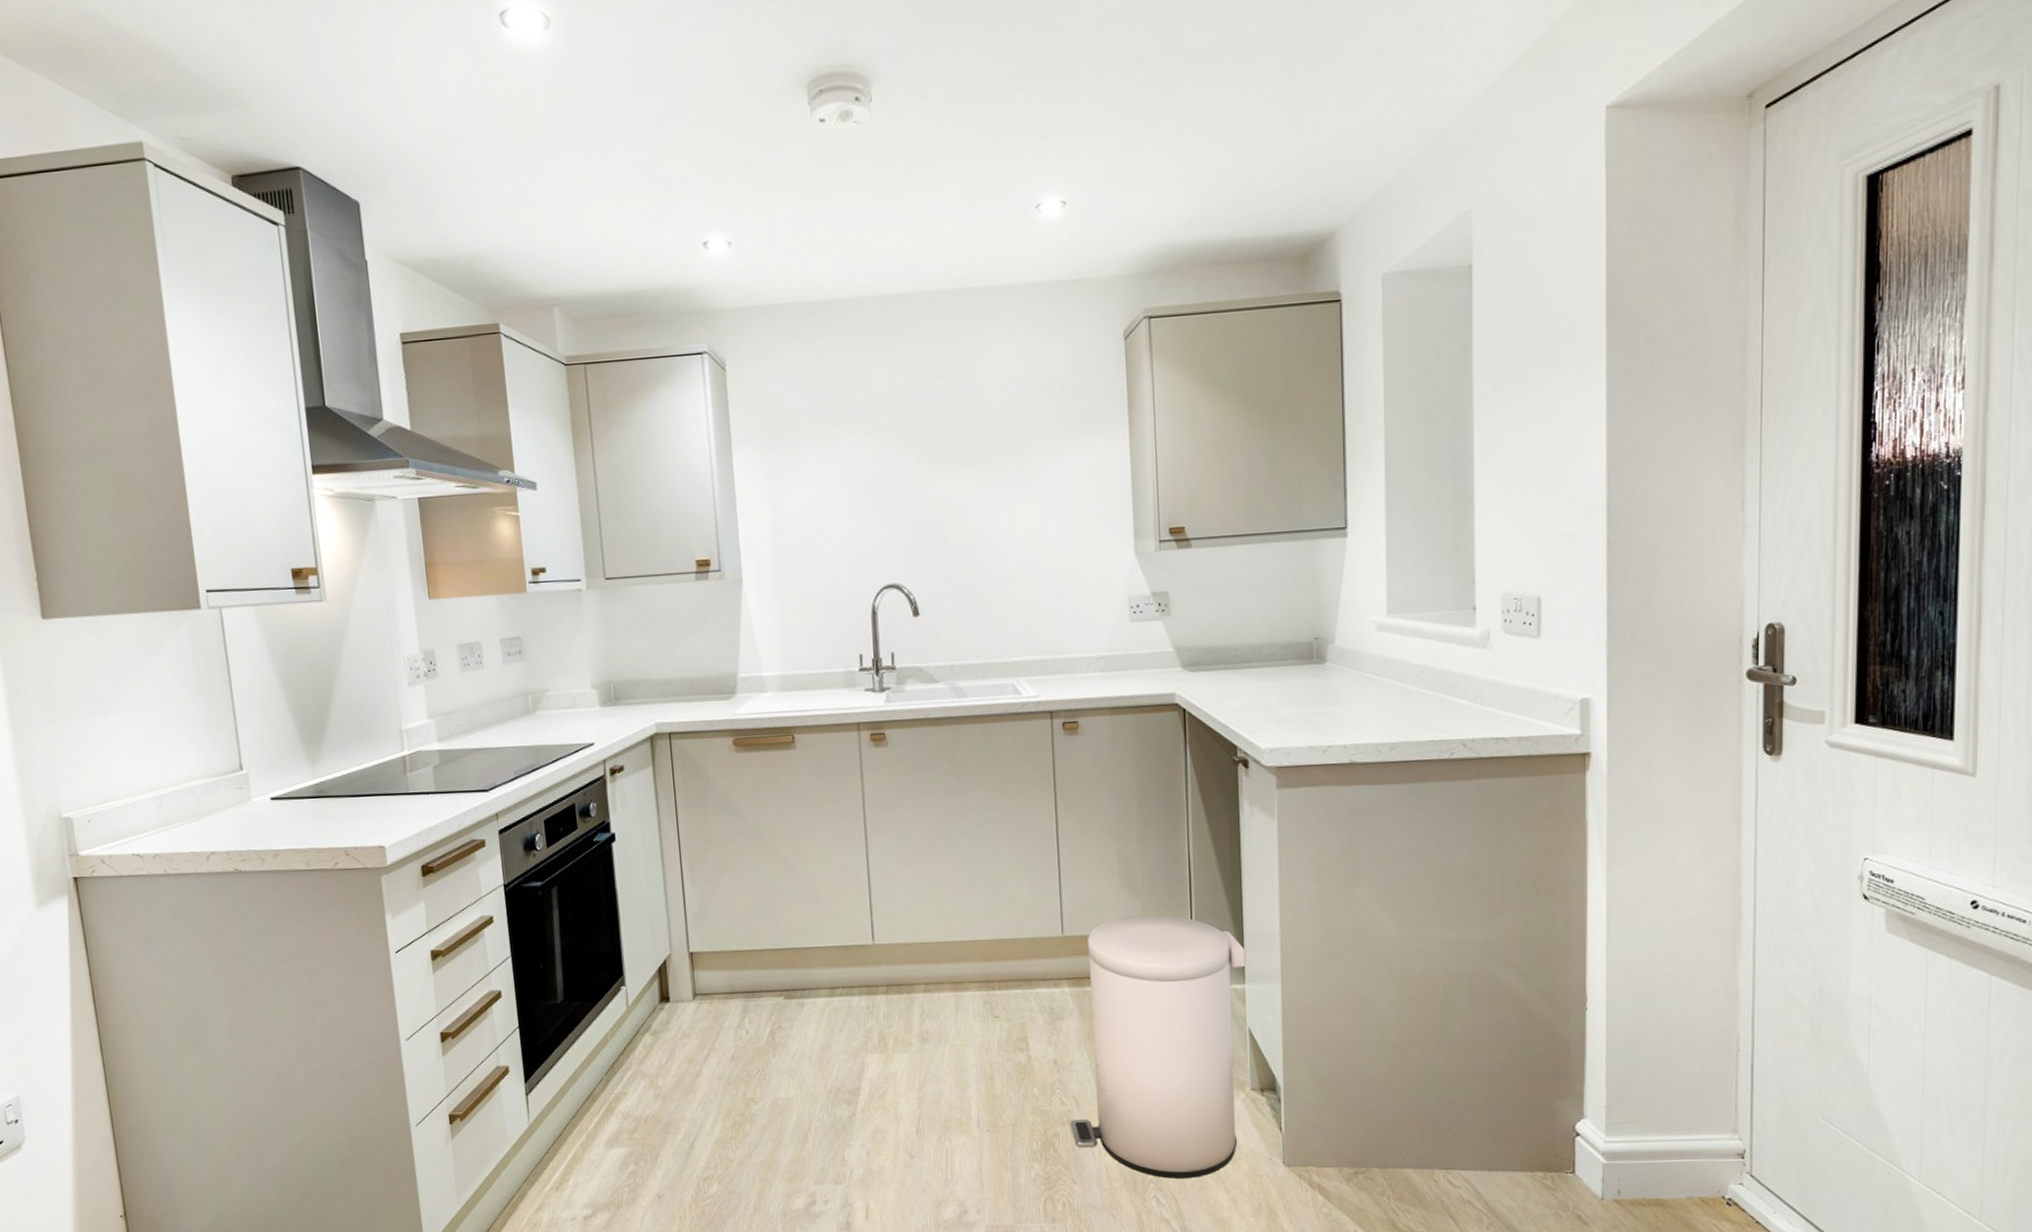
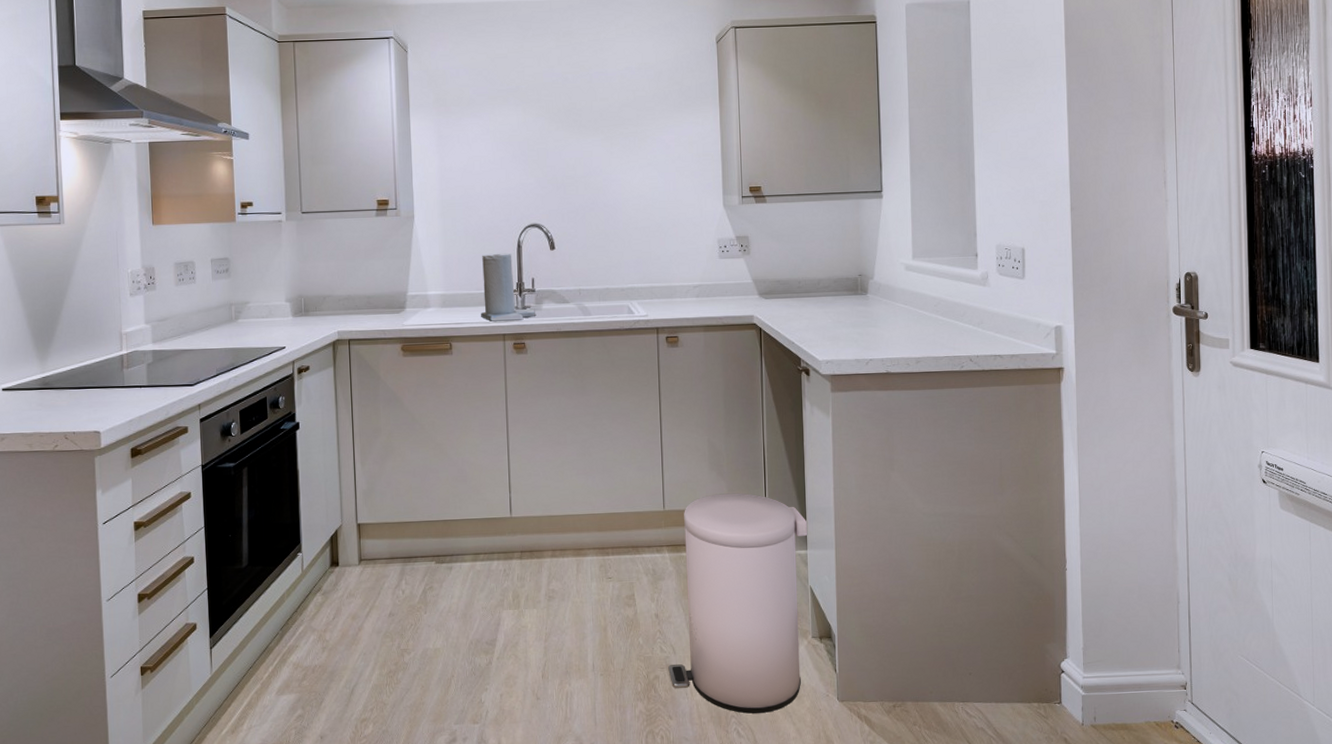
paper towel: none [828,621,897,708] -> present [480,253,535,321]

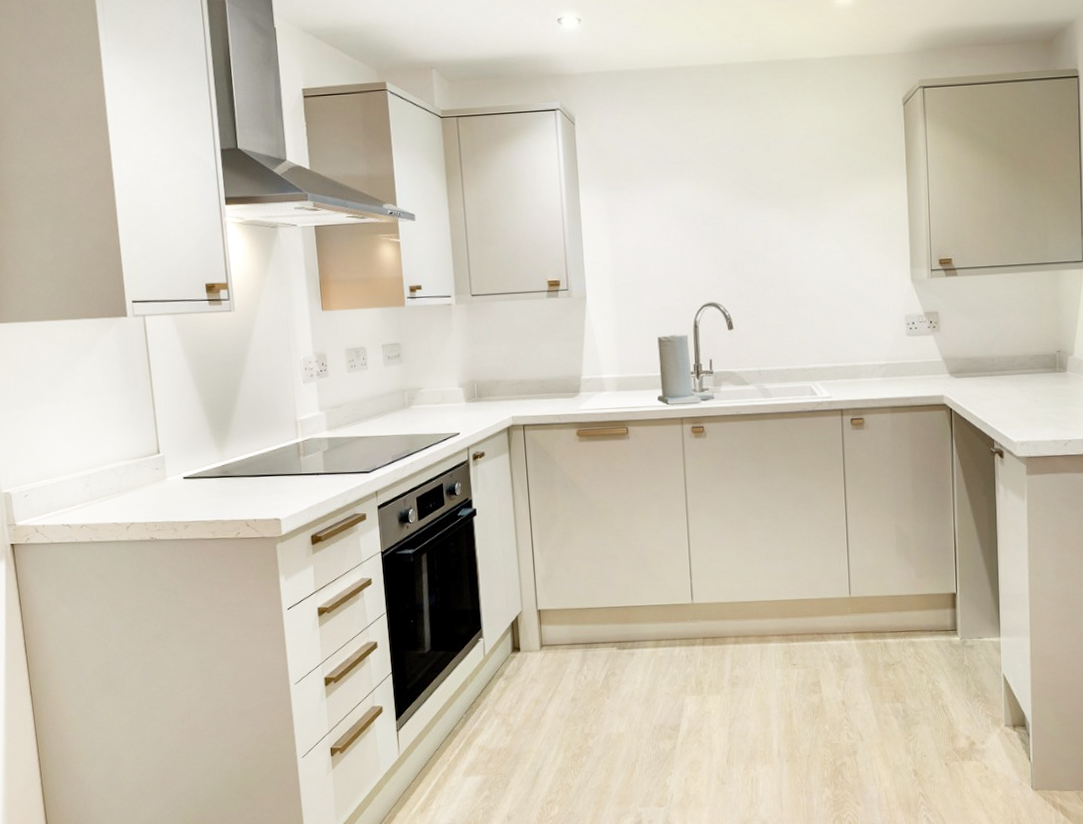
pedal bin: present [668,493,808,714] -> none [855,579,1001,801]

